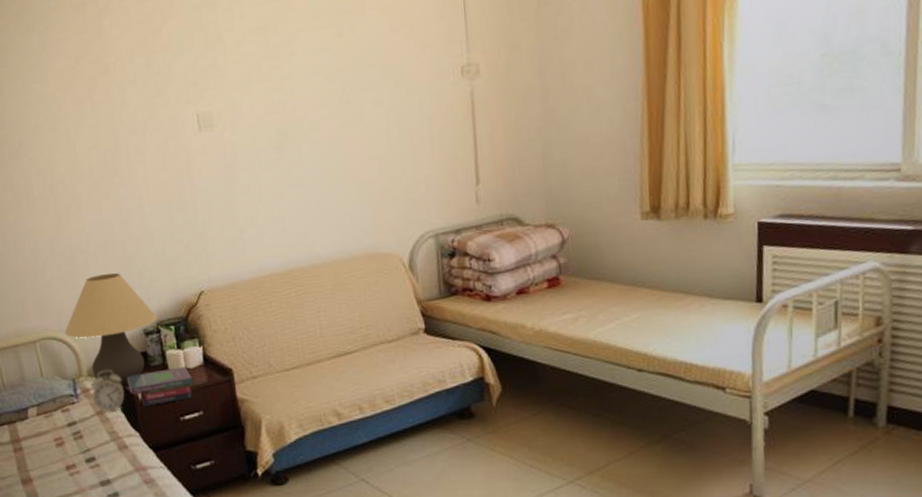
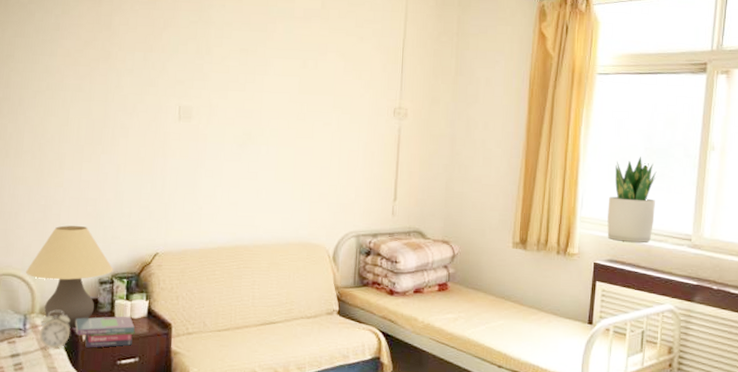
planter: none [771,67,843,188] -> present [607,156,657,243]

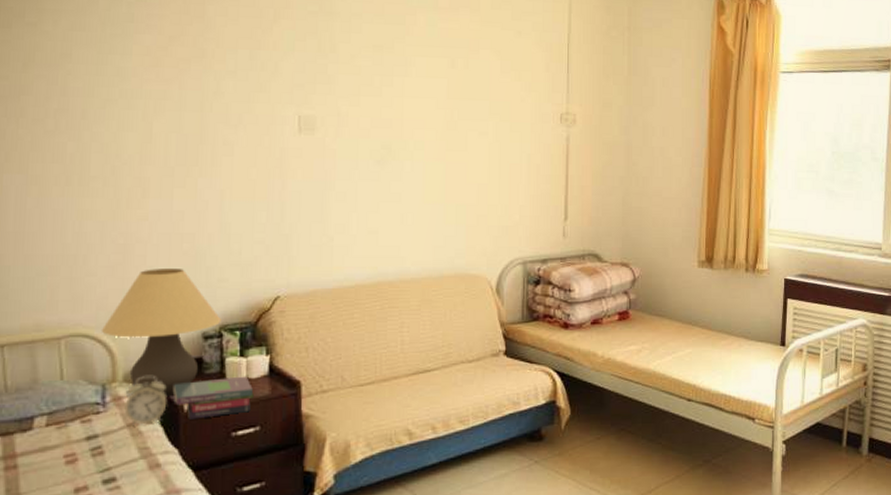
planter: present [607,156,657,243] -> none [796,161,845,255]

